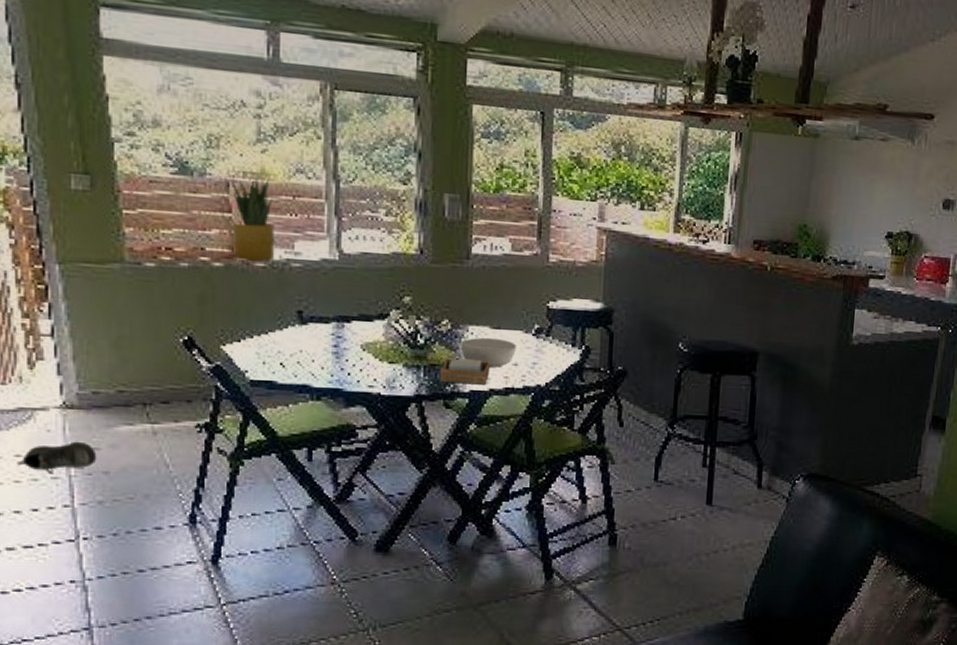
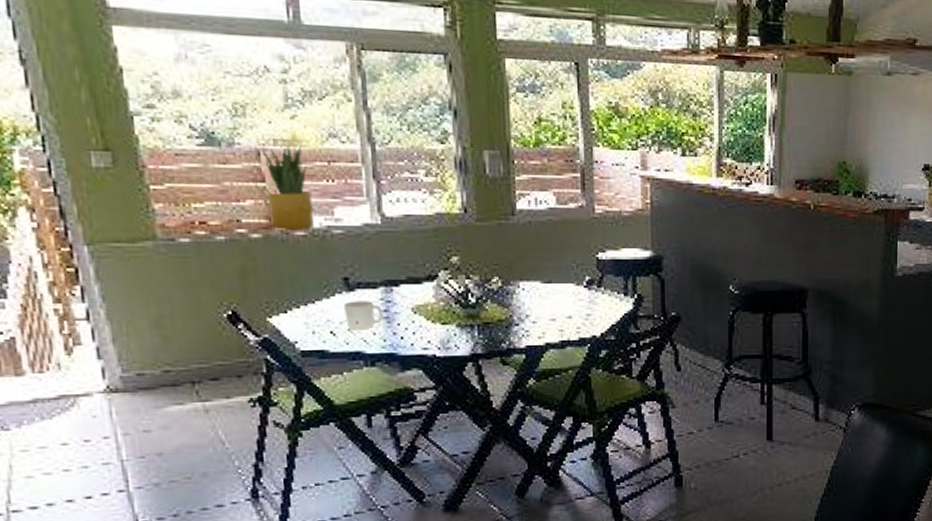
athletic shoe: present [16,441,97,473] -> none [63,425,149,459]
mug: none [294,334,333,365] -> present [343,301,384,332]
napkin holder: present [439,358,491,385] -> none [494,315,545,340]
bowl: present [461,337,516,368] -> none [513,292,569,321]

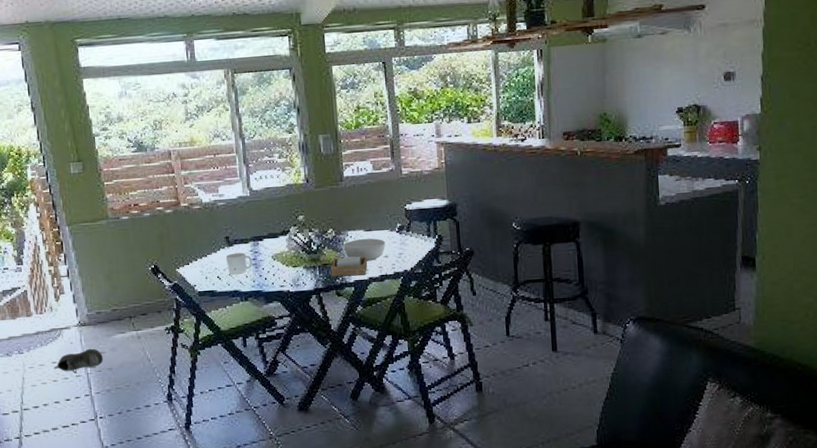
athletic shoe: none [63,425,149,459] -> present [53,348,104,373]
planter: present [256,140,315,231] -> none [168,142,206,207]
napkin holder: none [494,315,545,340] -> present [330,256,368,277]
bowl: none [513,292,569,321] -> present [344,238,385,261]

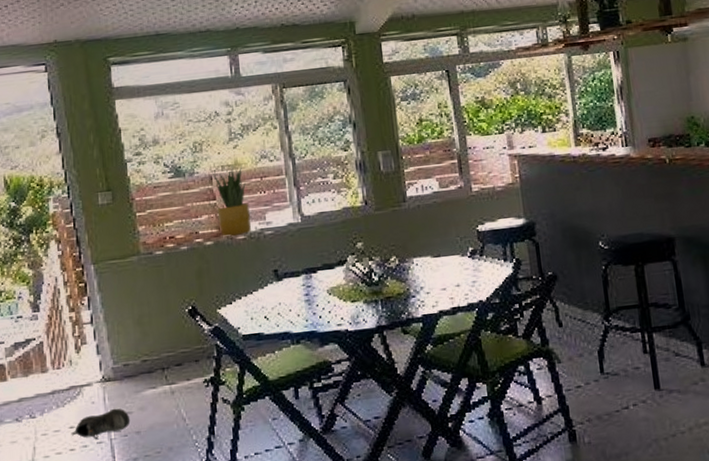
planter: none [168,142,206,207] -> present [209,164,252,237]
mug: present [225,252,253,276] -> none [274,287,305,315]
napkin holder: present [330,256,368,277] -> none [395,286,437,312]
bowl: present [344,238,385,261] -> none [409,265,456,292]

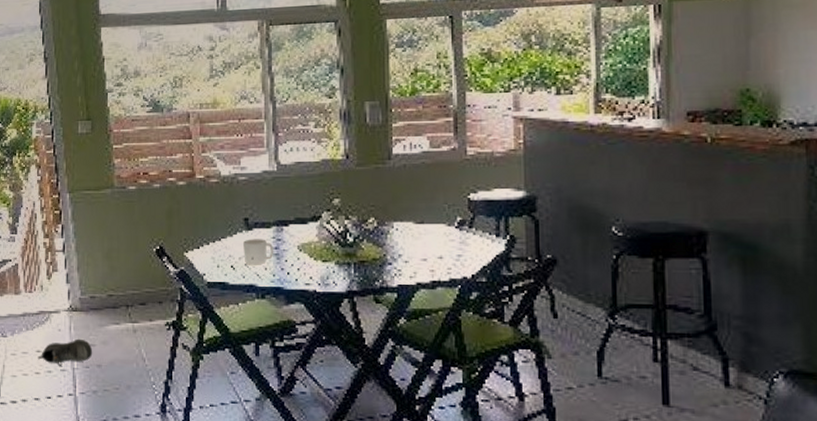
planter: present [209,164,252,237] -> none [187,104,226,179]
mug: none [274,287,305,315] -> present [242,239,274,267]

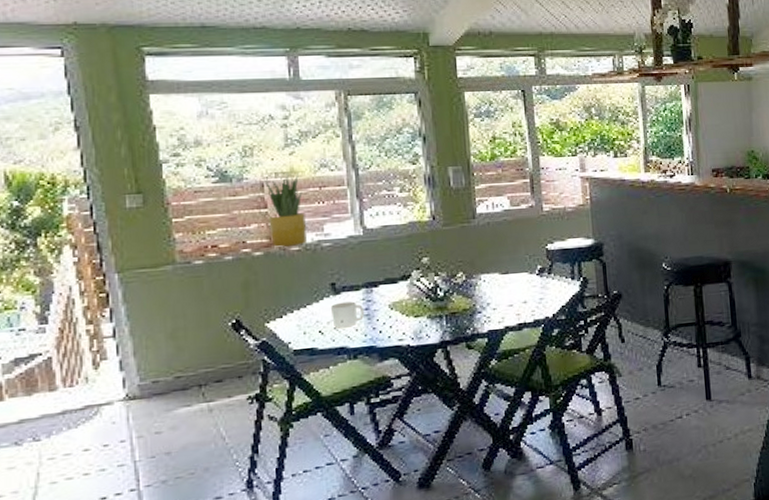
athletic shoe: present [37,338,93,366] -> none [85,428,159,462]
planter: none [187,104,226,179] -> present [260,172,308,248]

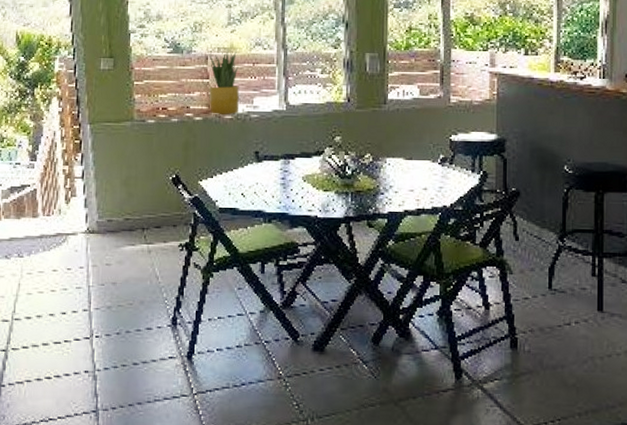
mug: present [330,301,365,330] -> none [252,170,281,195]

